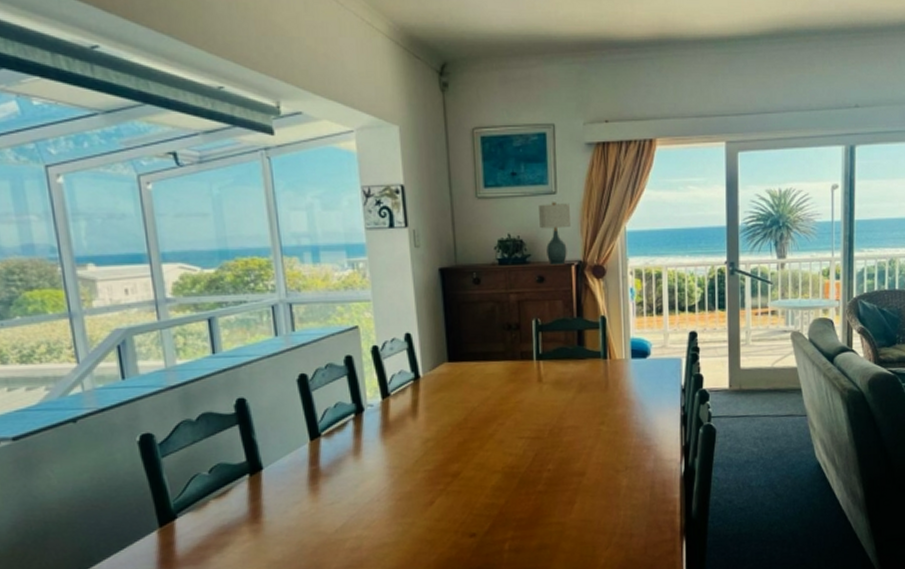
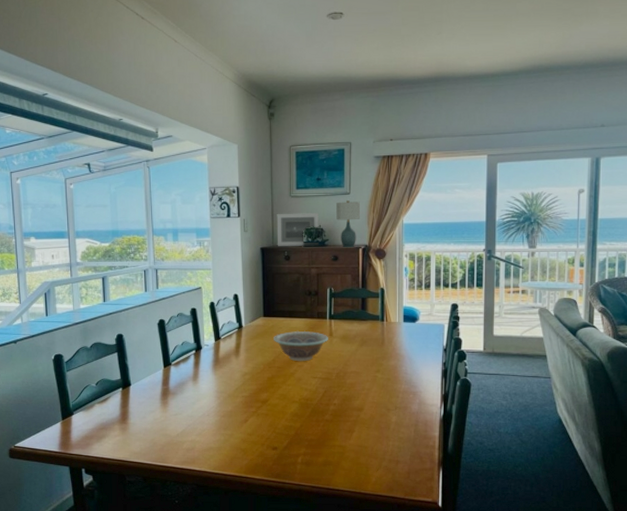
picture frame: none [459,219,518,267] -> present [277,213,319,247]
decorative bowl: none [463,377,537,419] -> present [274,330,328,362]

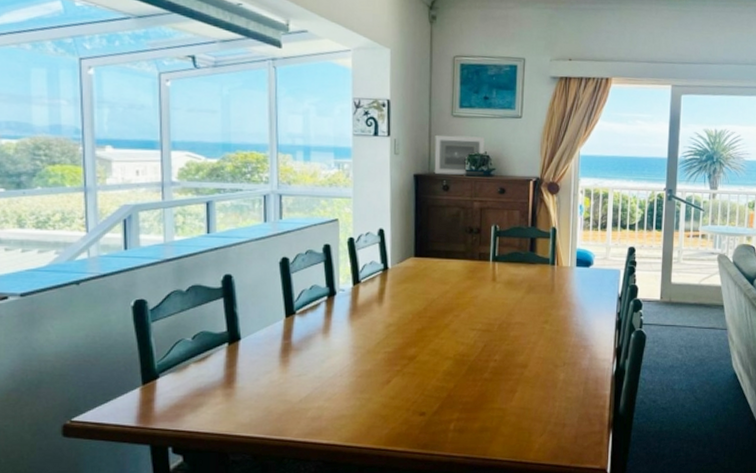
decorative bowl: present [274,330,328,362] -> none [426,274,491,311]
table lamp: present [336,200,360,248] -> none [505,125,532,180]

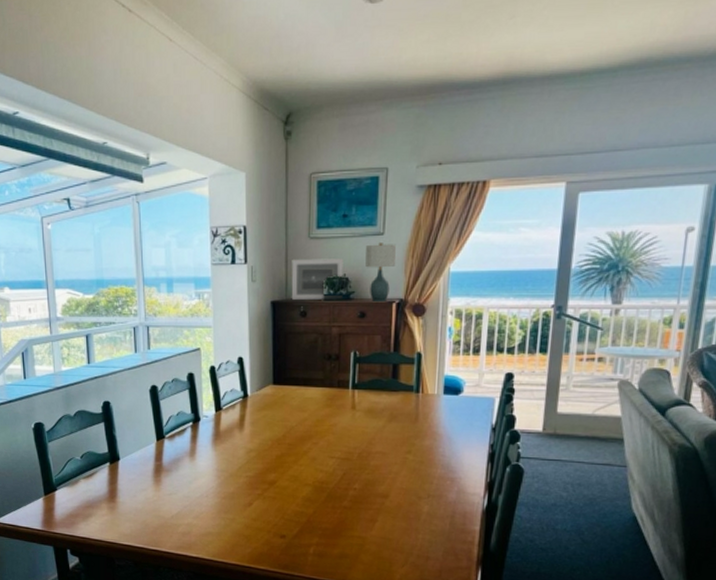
table lamp: none [505,125,532,180] -> present [365,243,396,303]

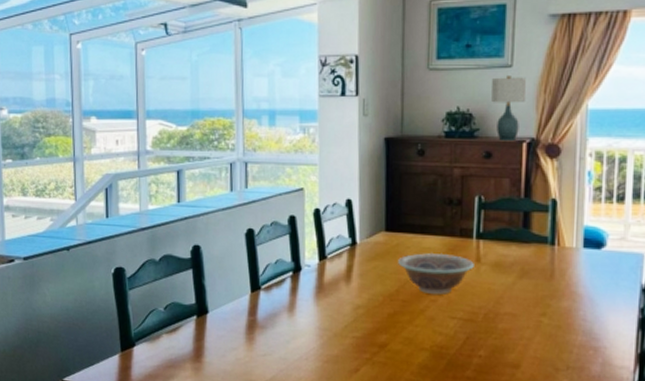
decorative bowl: none [284,402,350,439] -> present [398,252,474,295]
picture frame: present [291,258,344,301] -> none [407,91,467,138]

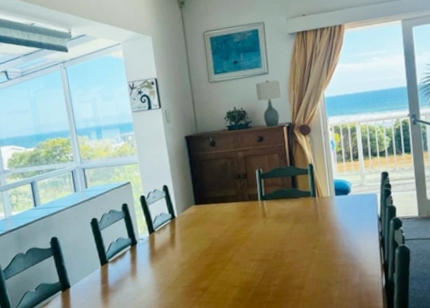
decorative bowl: present [398,252,474,295] -> none [207,214,262,246]

